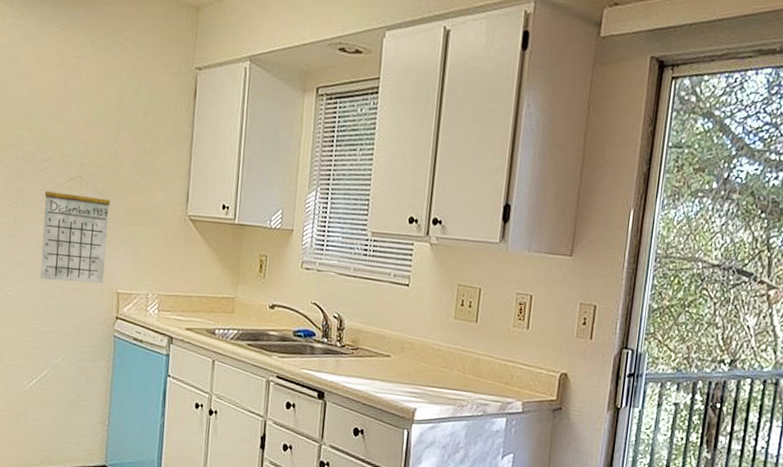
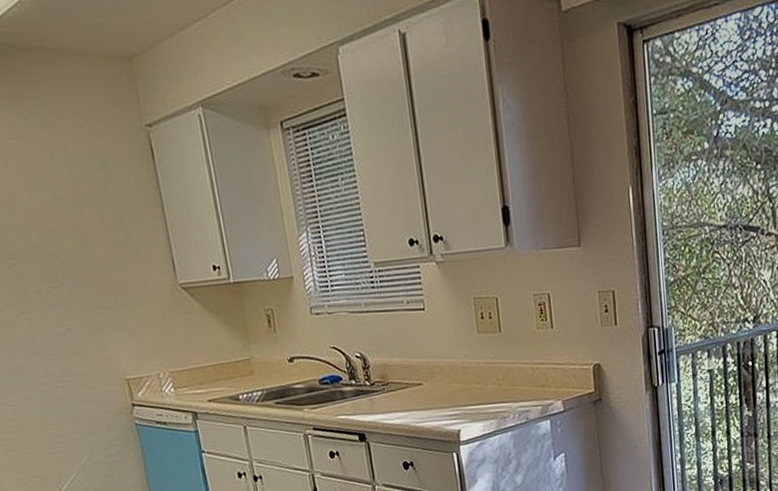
calendar: present [40,176,111,284] -> none [20,266,109,383]

